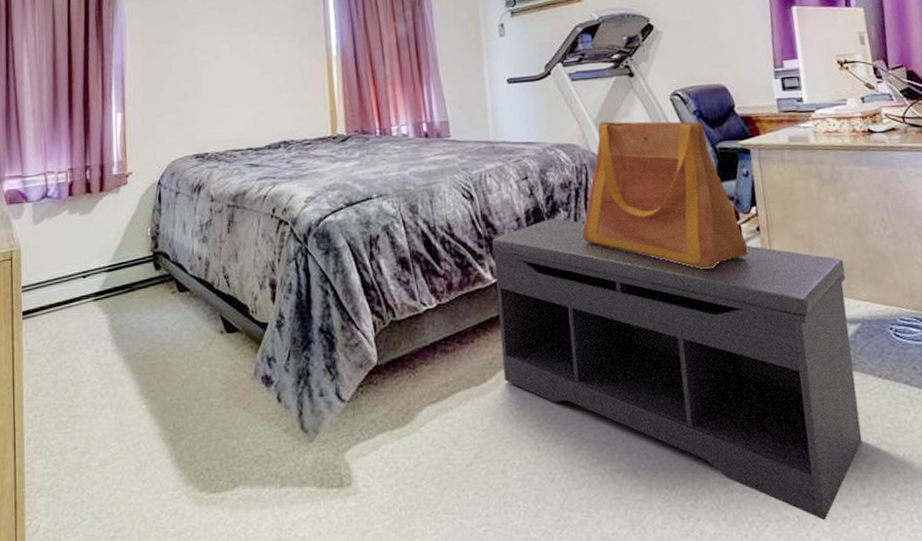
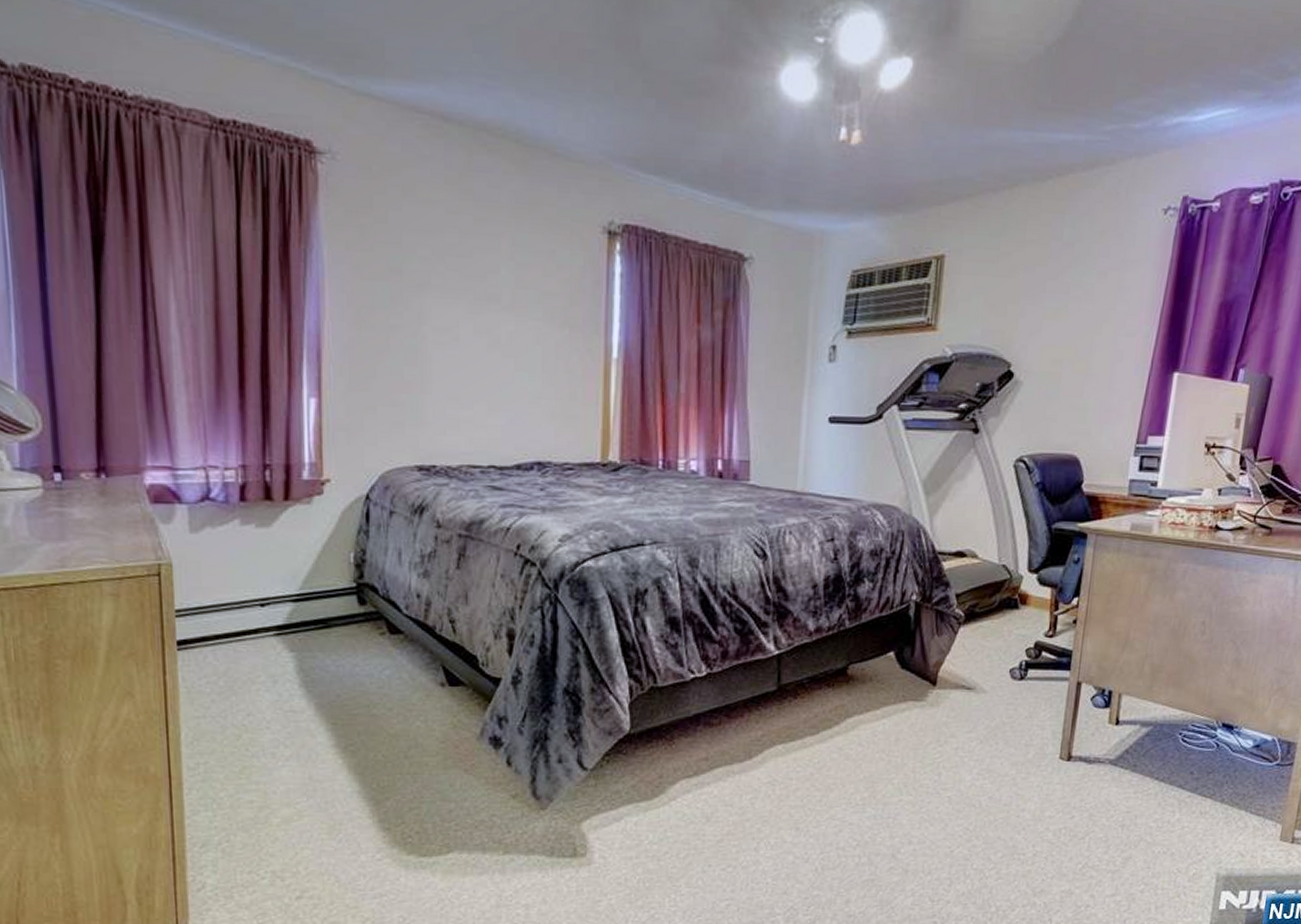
bench: present [492,218,863,521] -> none [772,589,1153,908]
tote bag: present [582,121,749,270] -> none [885,483,1060,660]

